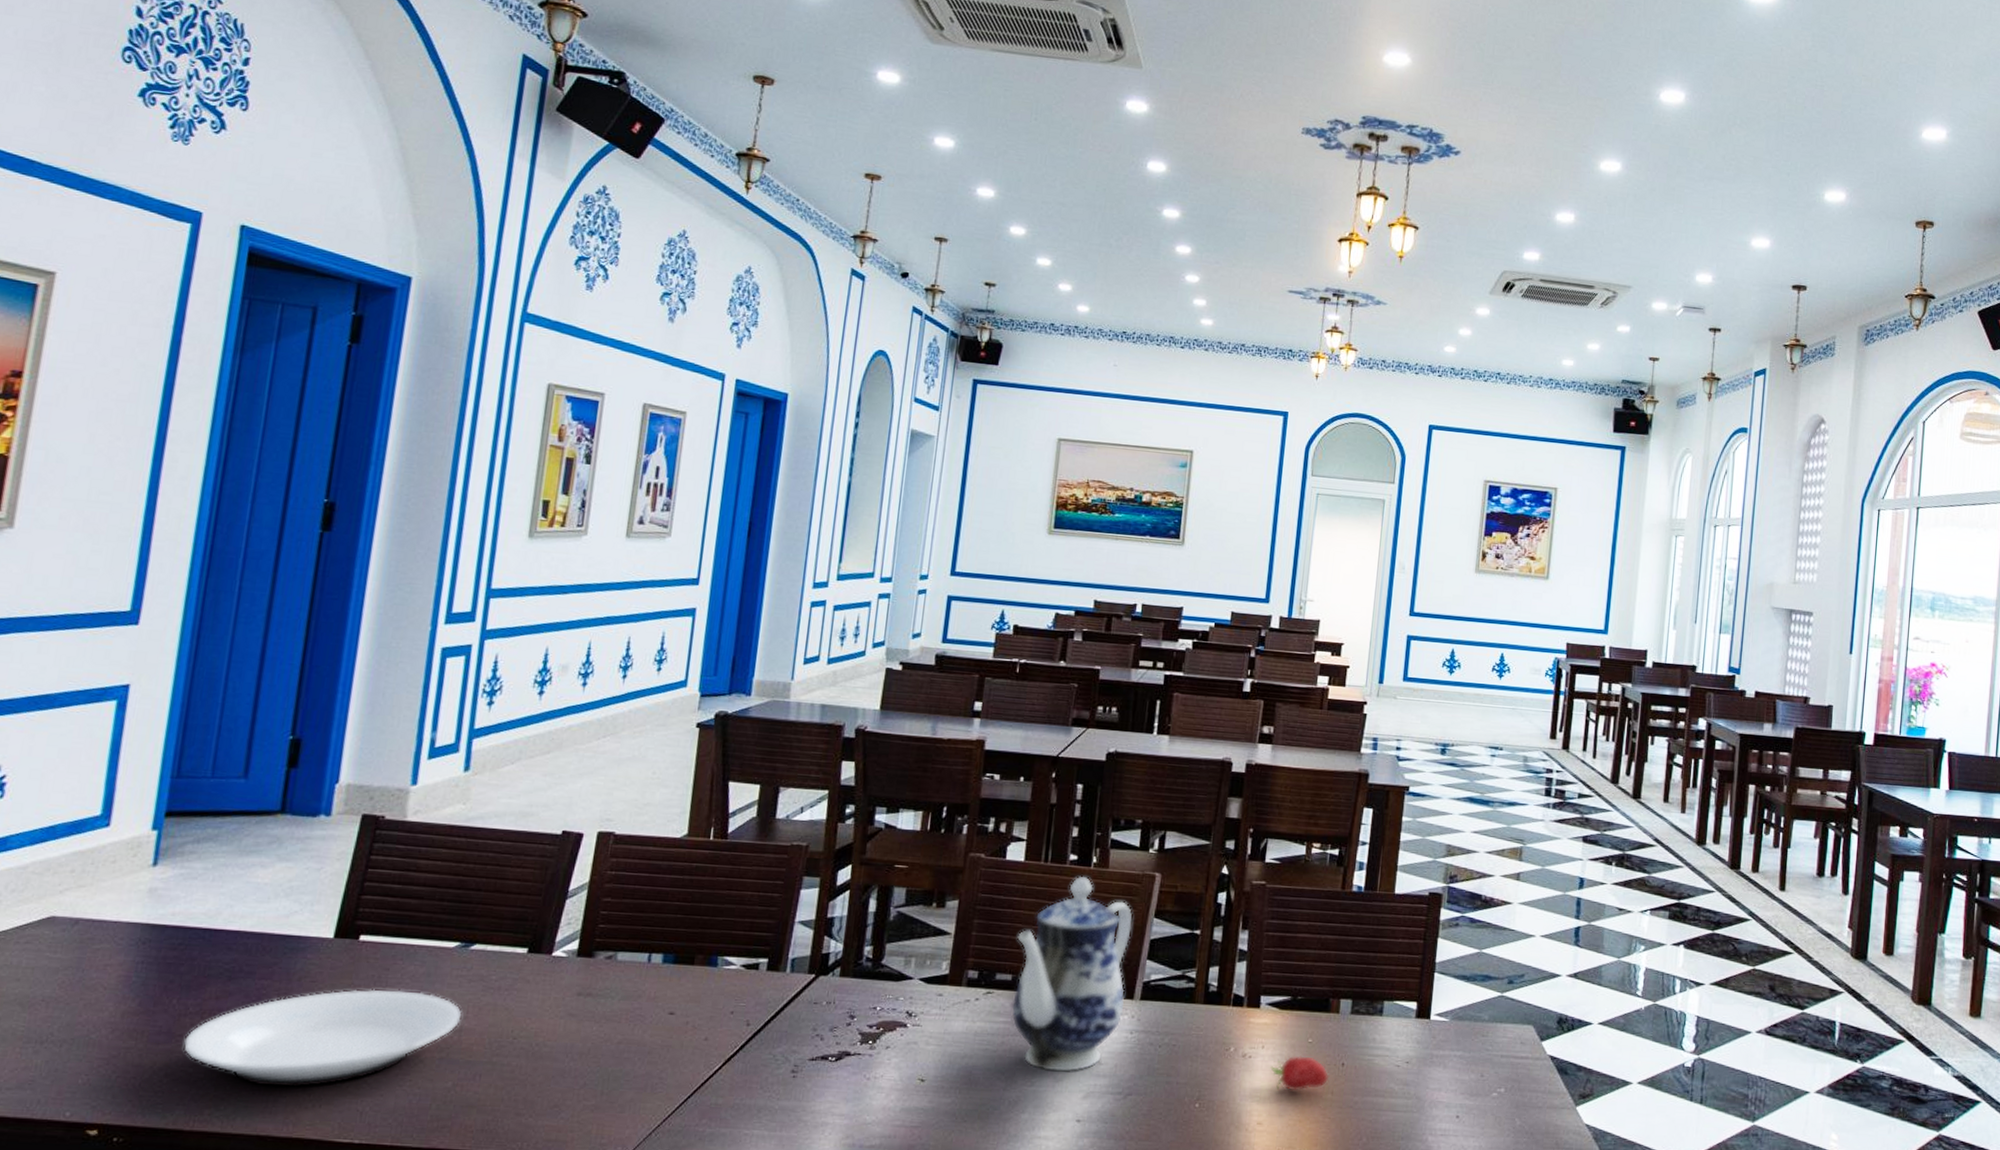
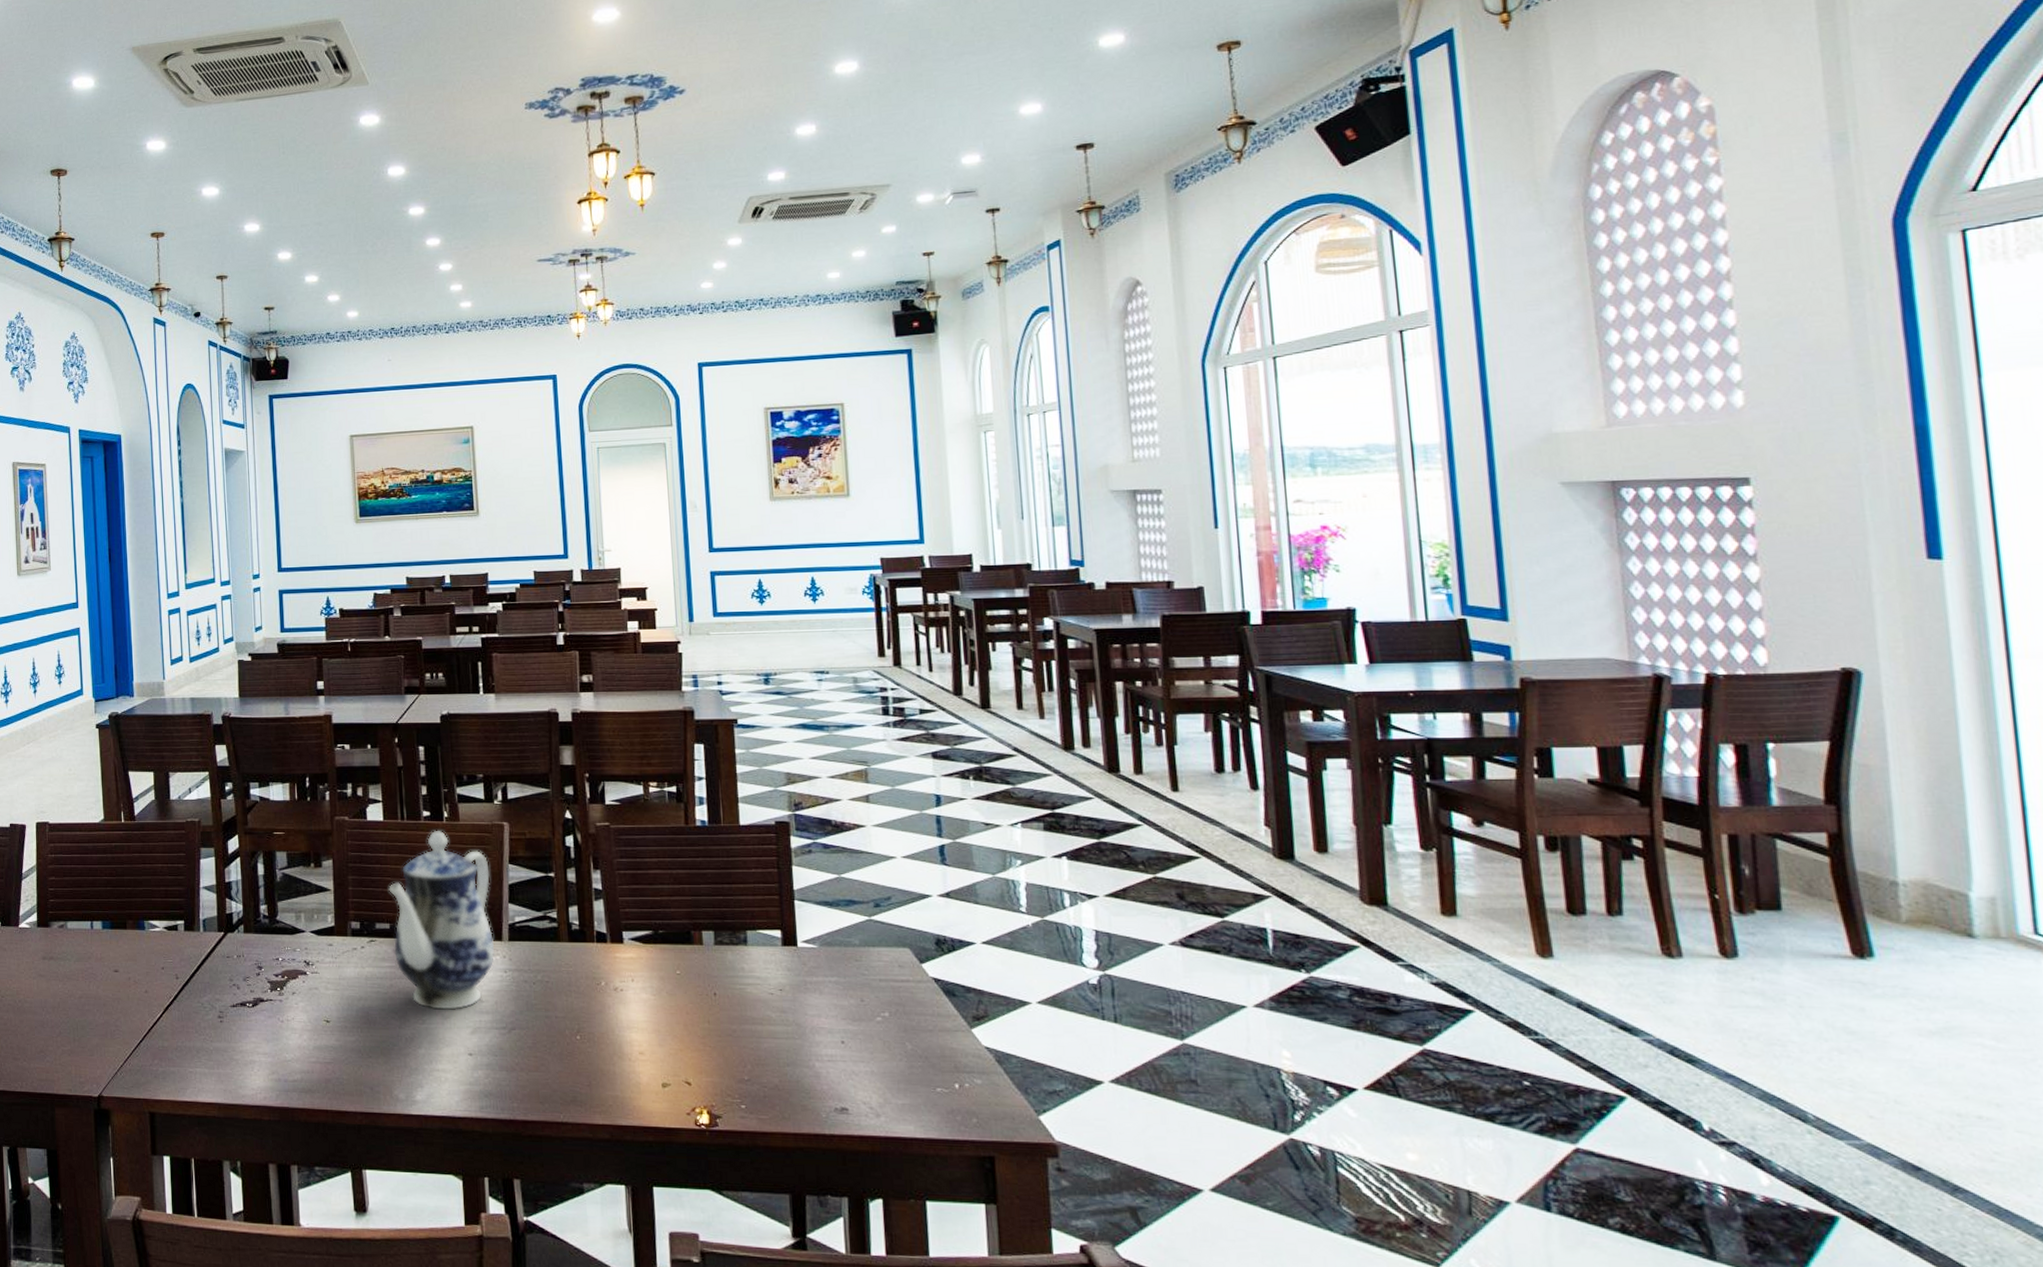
fruit: present [1270,1056,1330,1091] -> none [643,987,704,1022]

